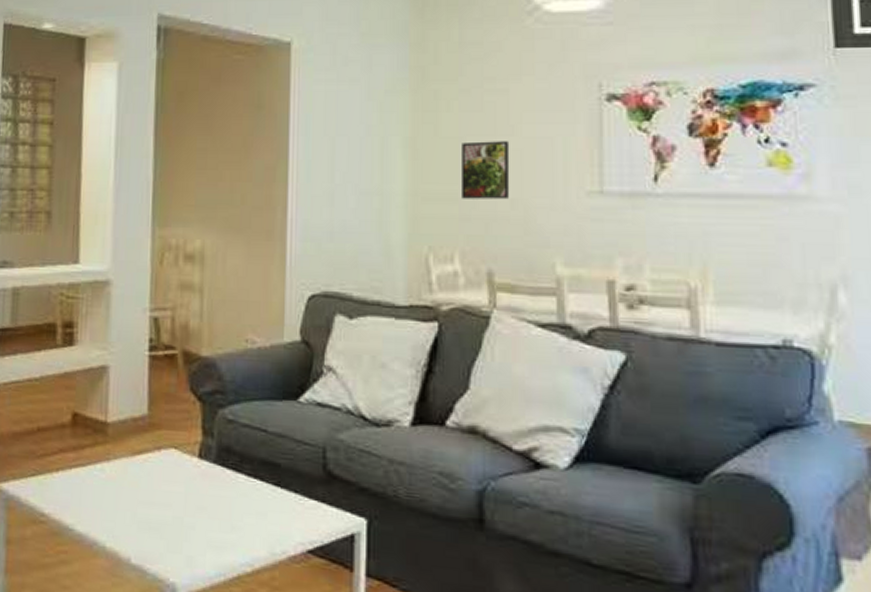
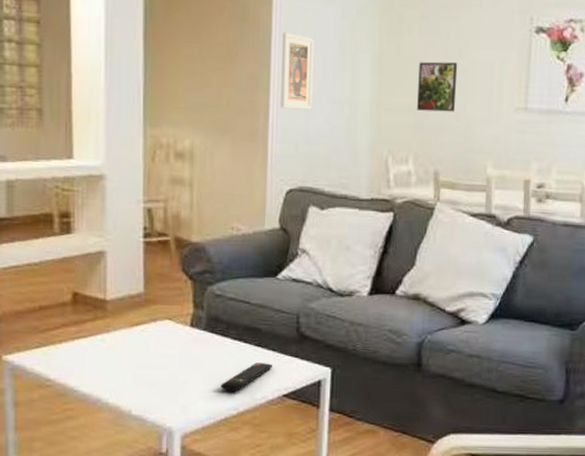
remote control: none [232,506,295,543] -> present [220,362,273,392]
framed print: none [300,119,337,203] -> present [280,33,314,110]

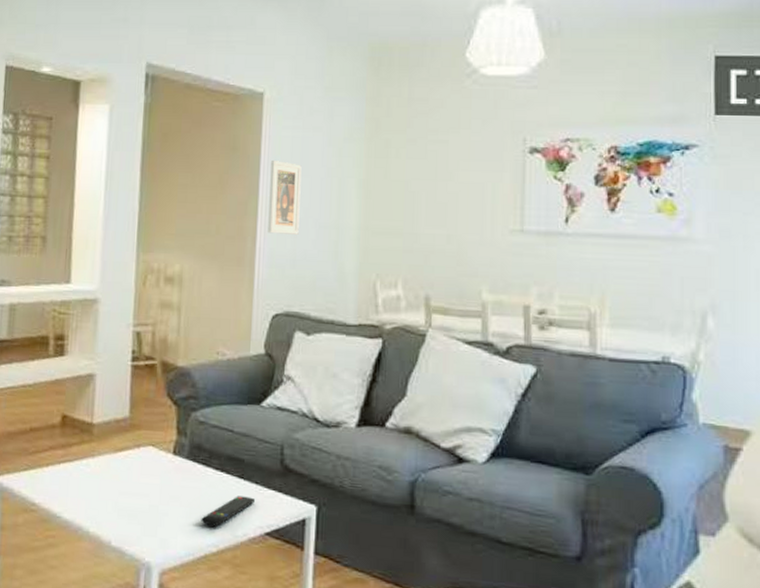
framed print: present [417,61,458,112] -> none [406,184,448,235]

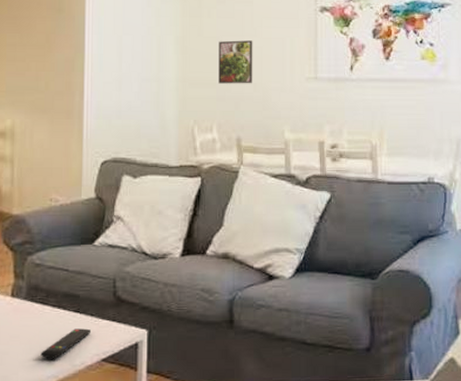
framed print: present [268,161,302,235] -> none [94,21,124,88]
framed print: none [406,184,448,235] -> present [219,40,253,84]

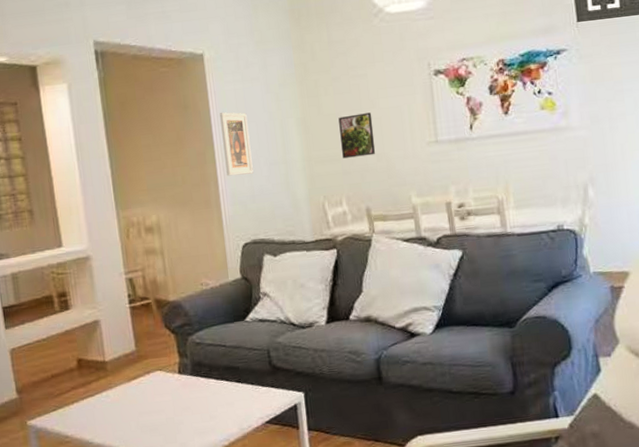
remote control: present [40,328,92,359] -> none [211,395,254,426]
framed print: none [94,21,124,88] -> present [220,112,254,176]

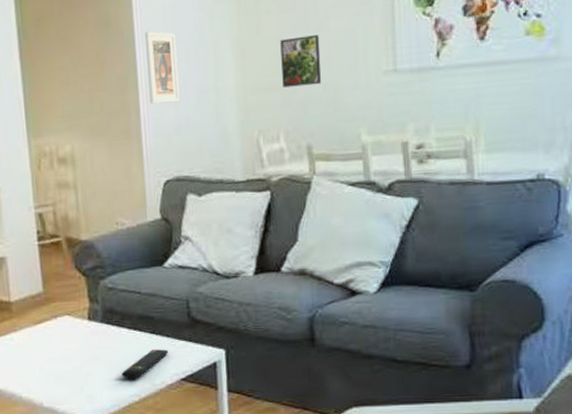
remote control: none [211,395,254,426] -> present [121,349,169,379]

